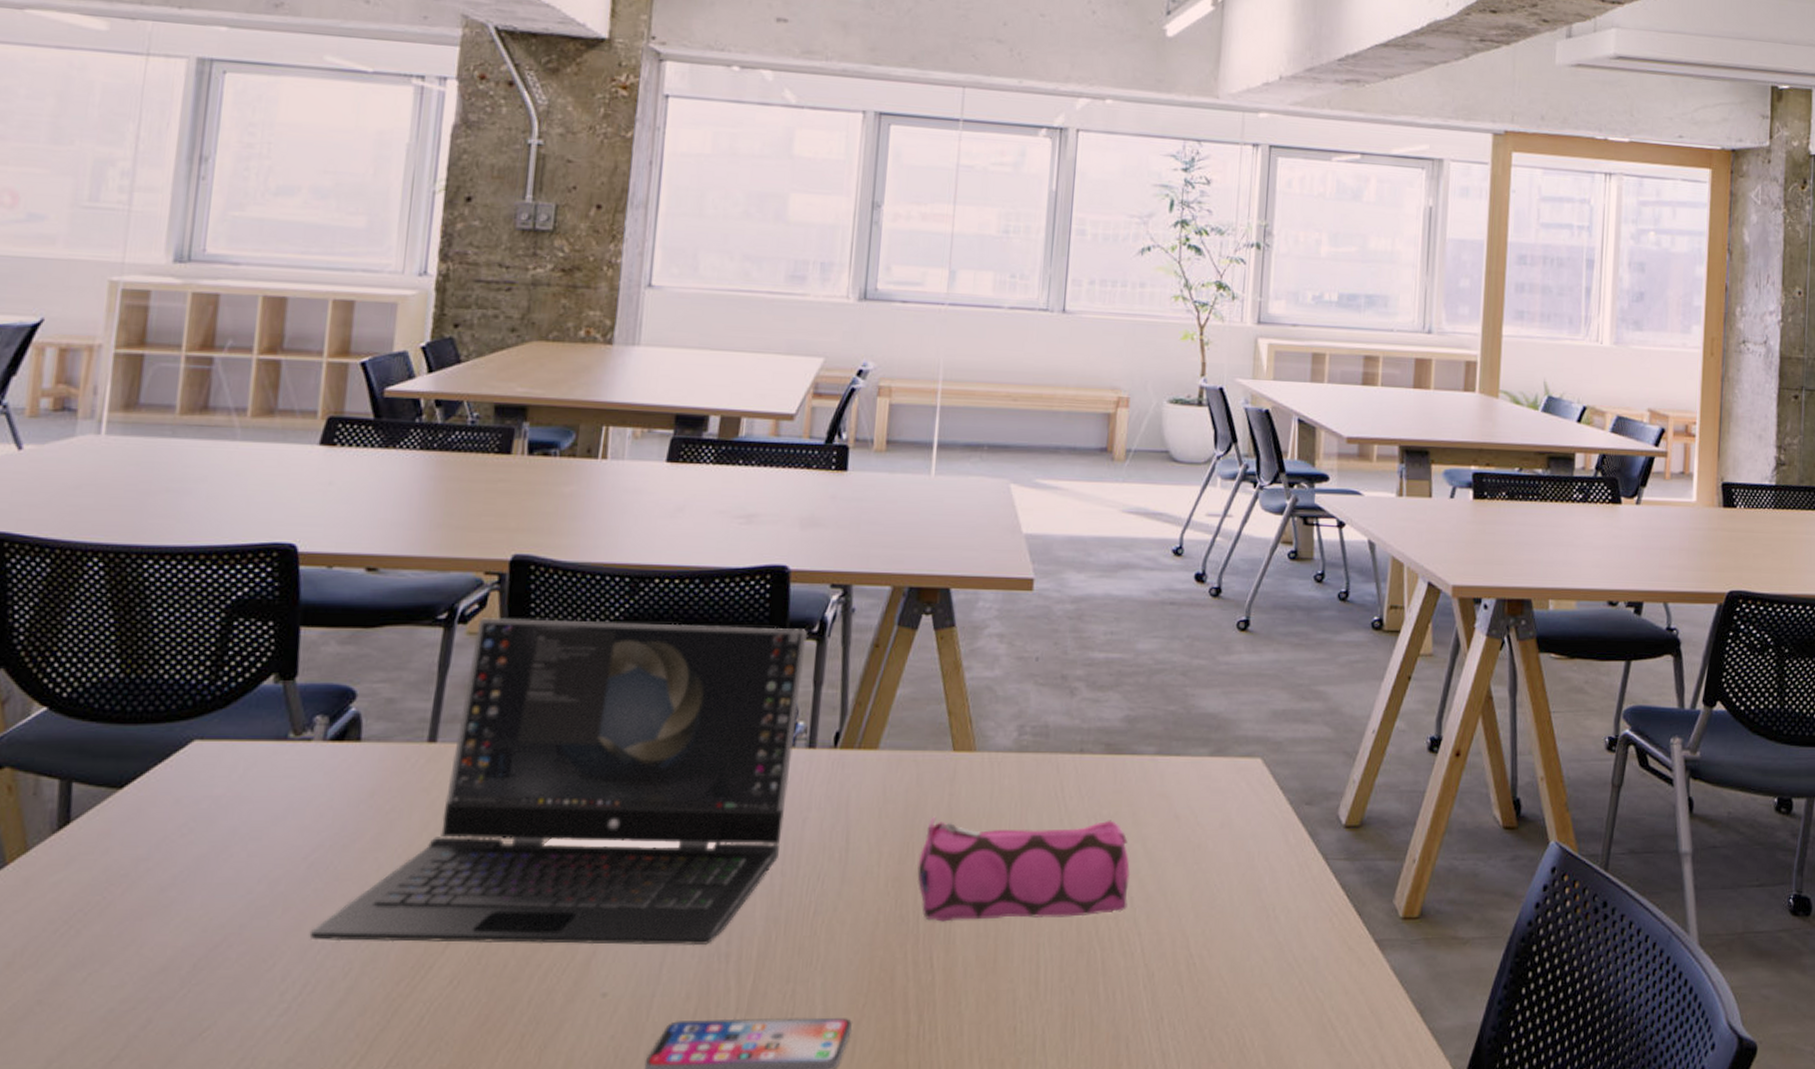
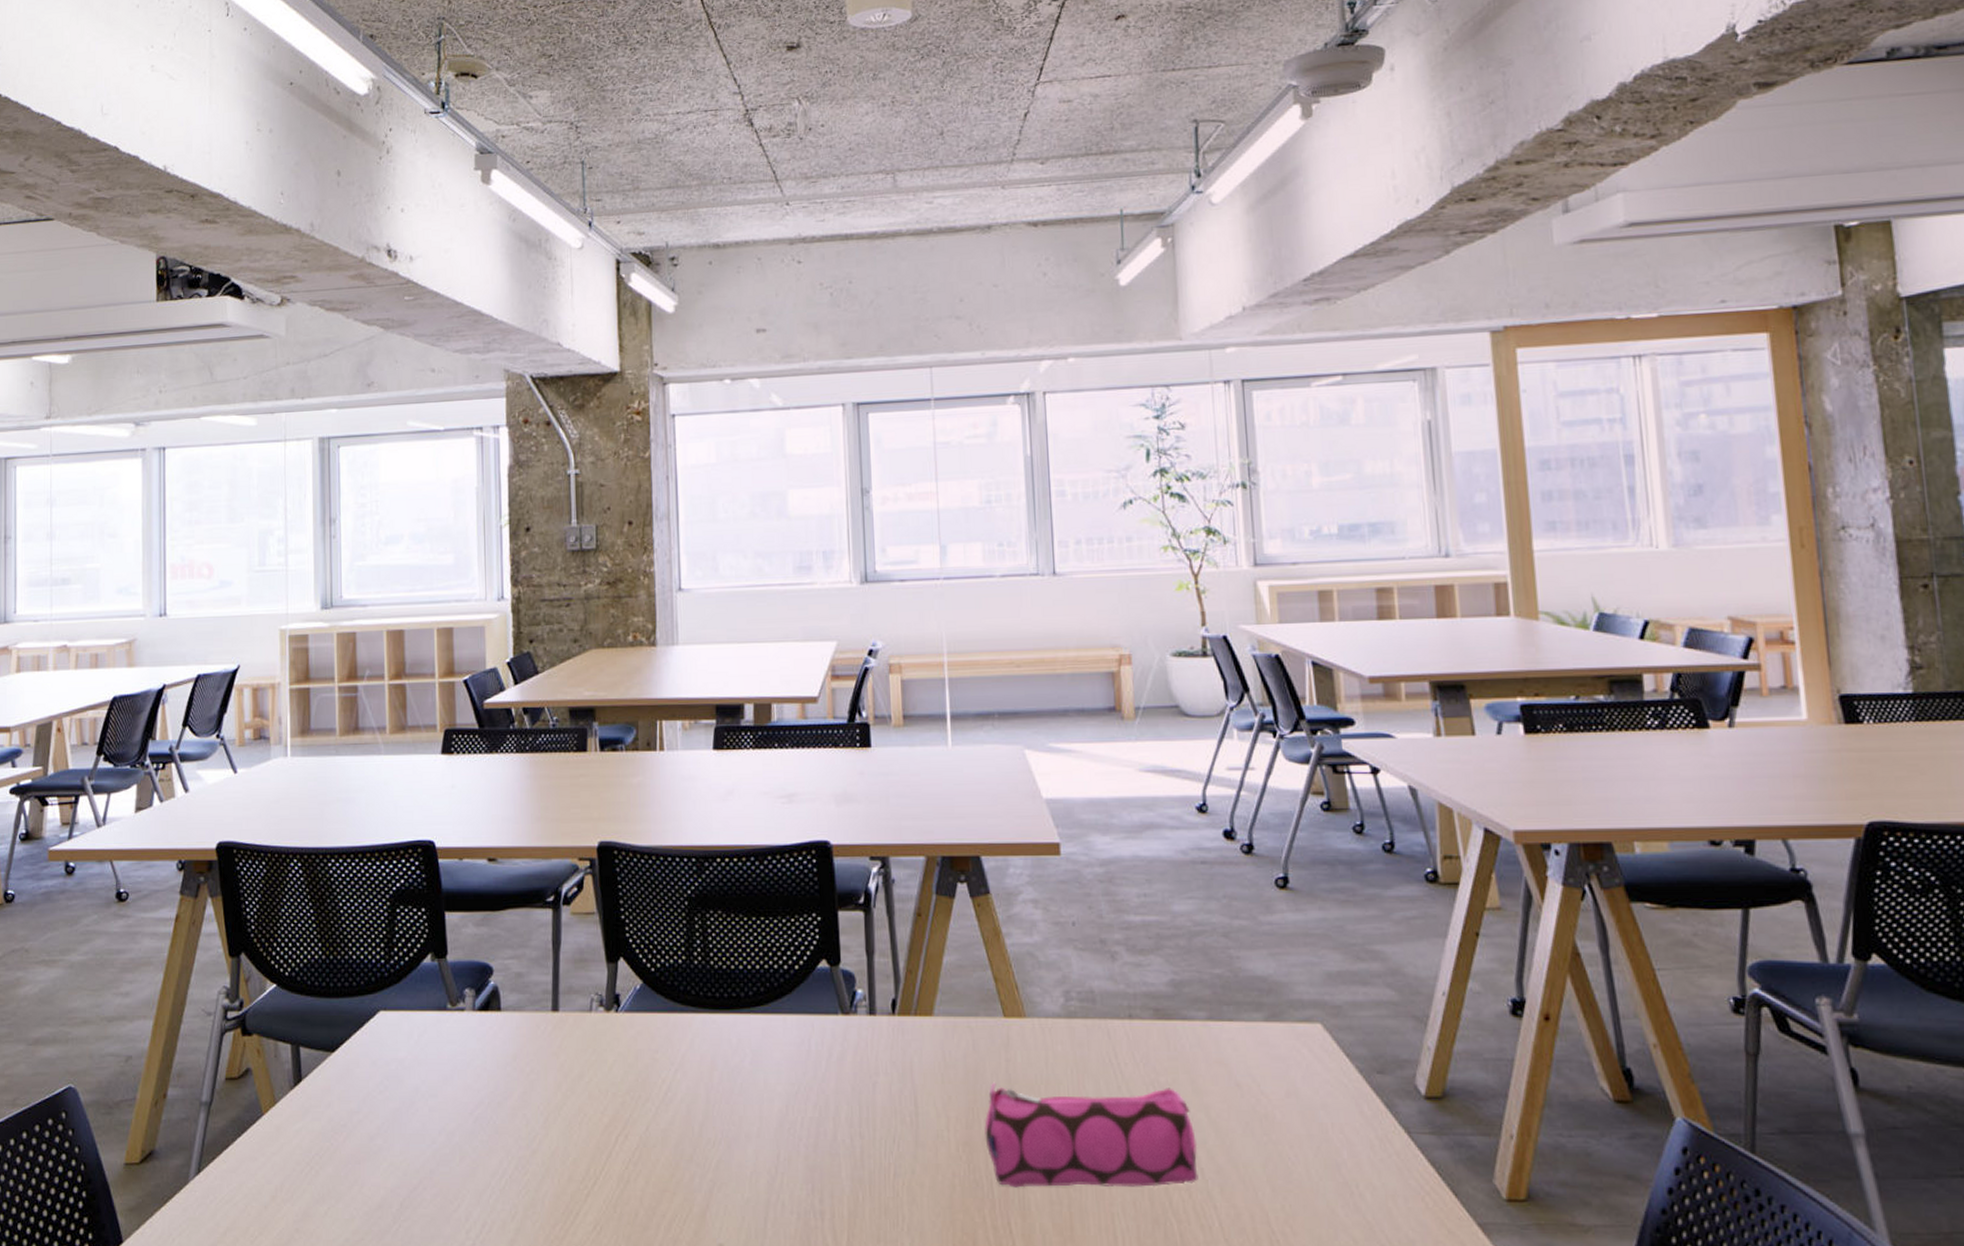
laptop: present [309,618,808,946] -> none [482,898,856,1203]

